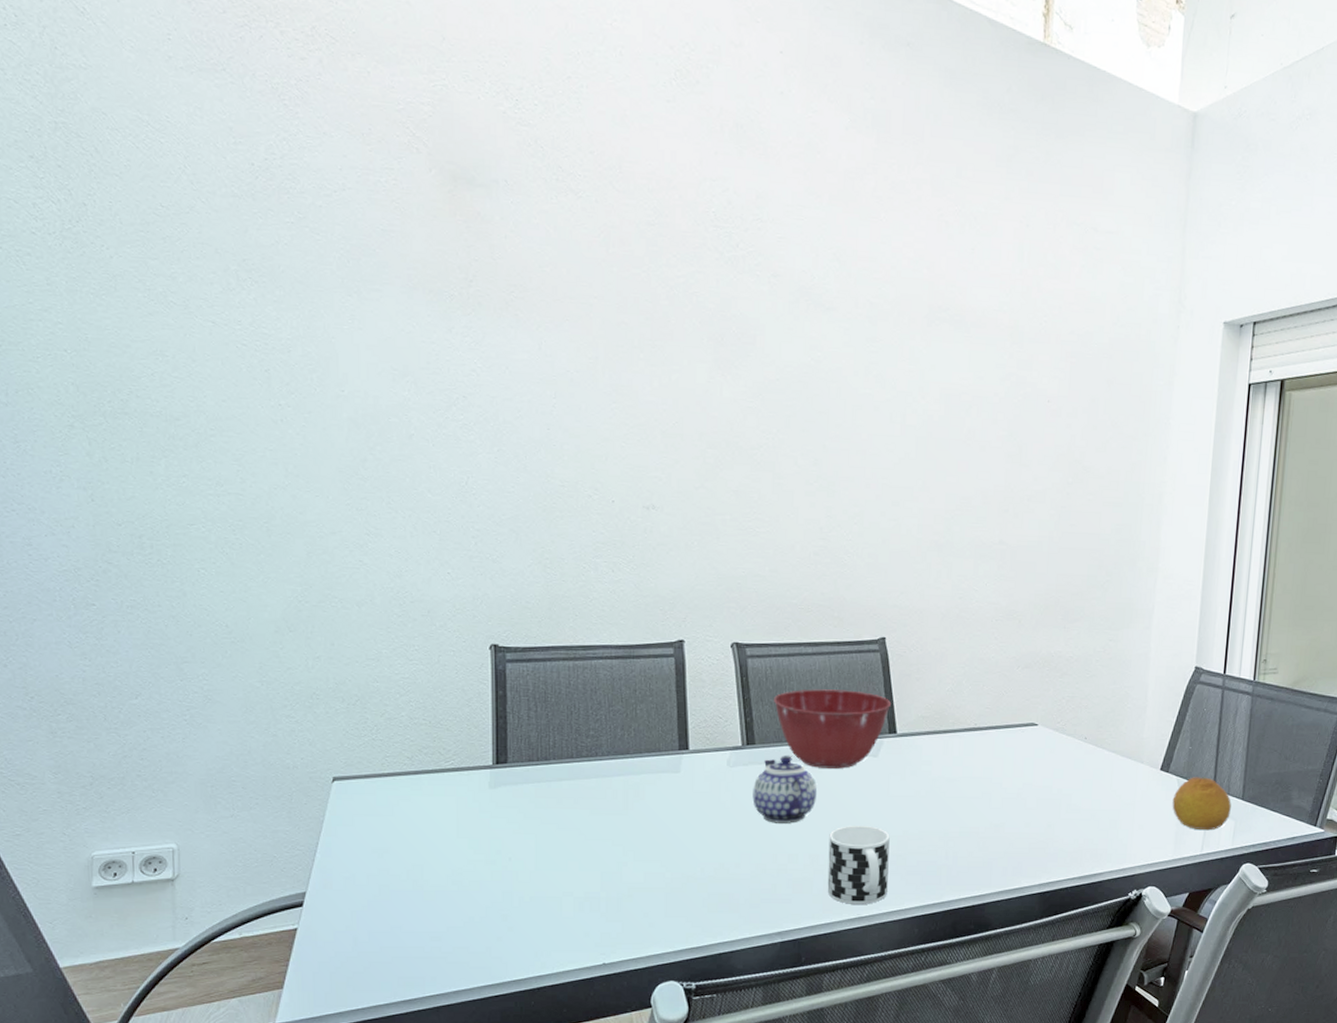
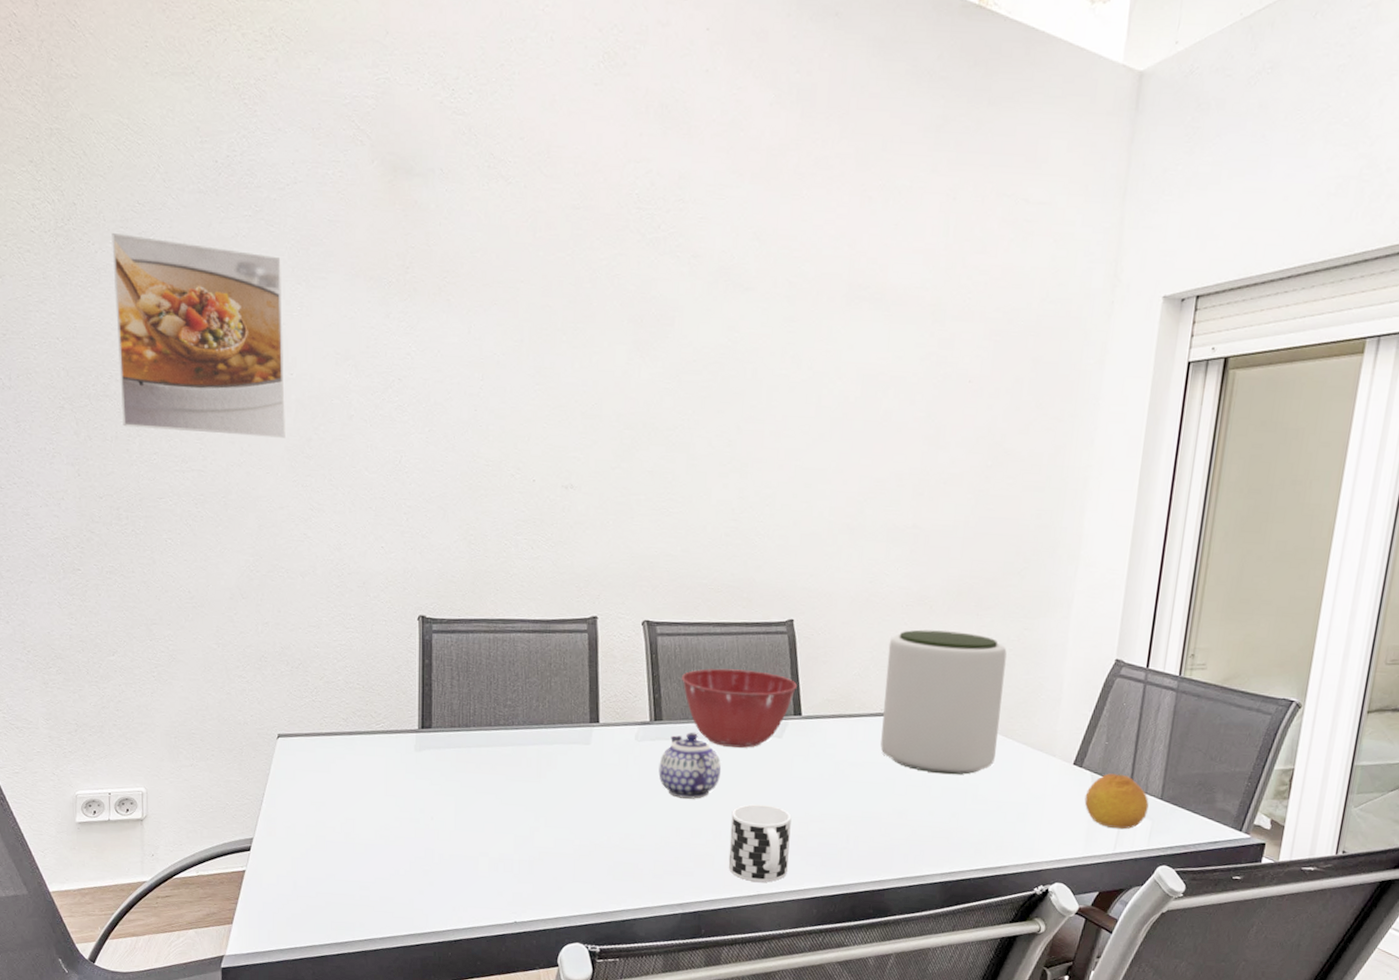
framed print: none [130,236,337,459] -> present [111,232,285,438]
plant pot: none [976,643,1094,786] -> present [880,629,1007,775]

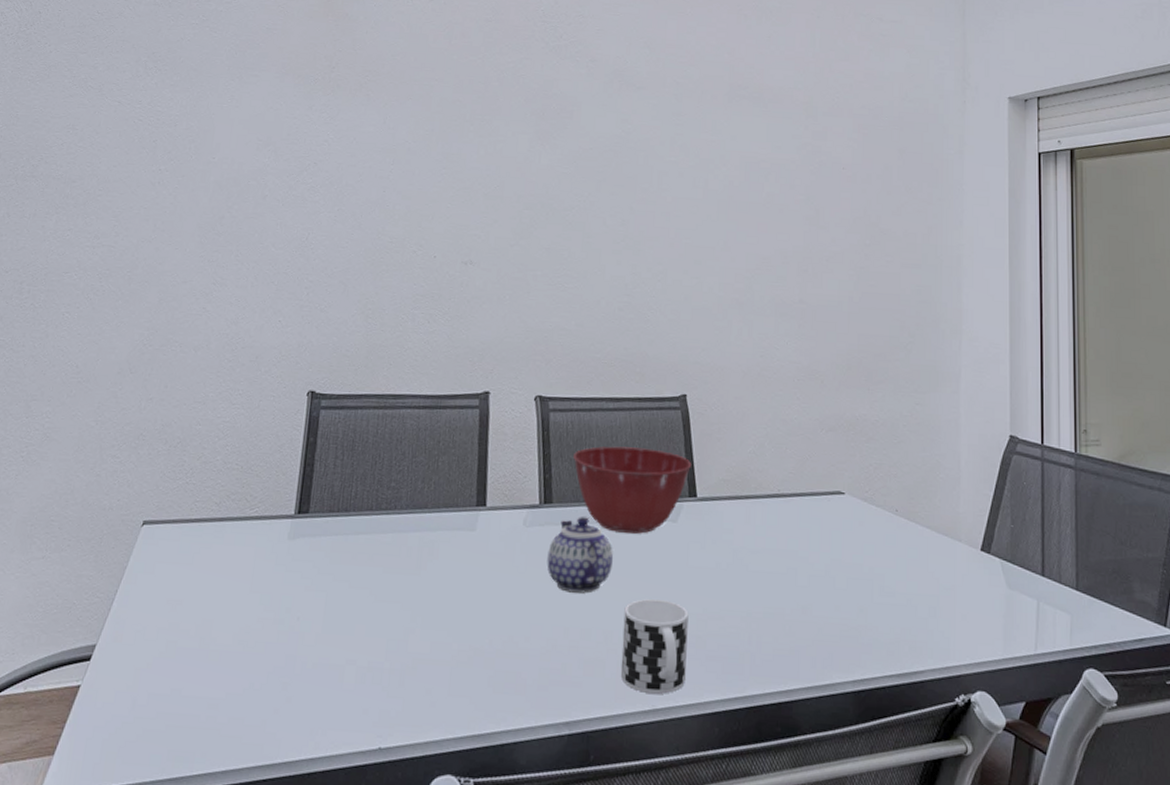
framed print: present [111,232,285,438] -> none [43,36,219,216]
plant pot: present [880,629,1007,775] -> none [780,404,901,563]
fruit: present [1084,773,1149,830] -> none [997,560,1065,626]

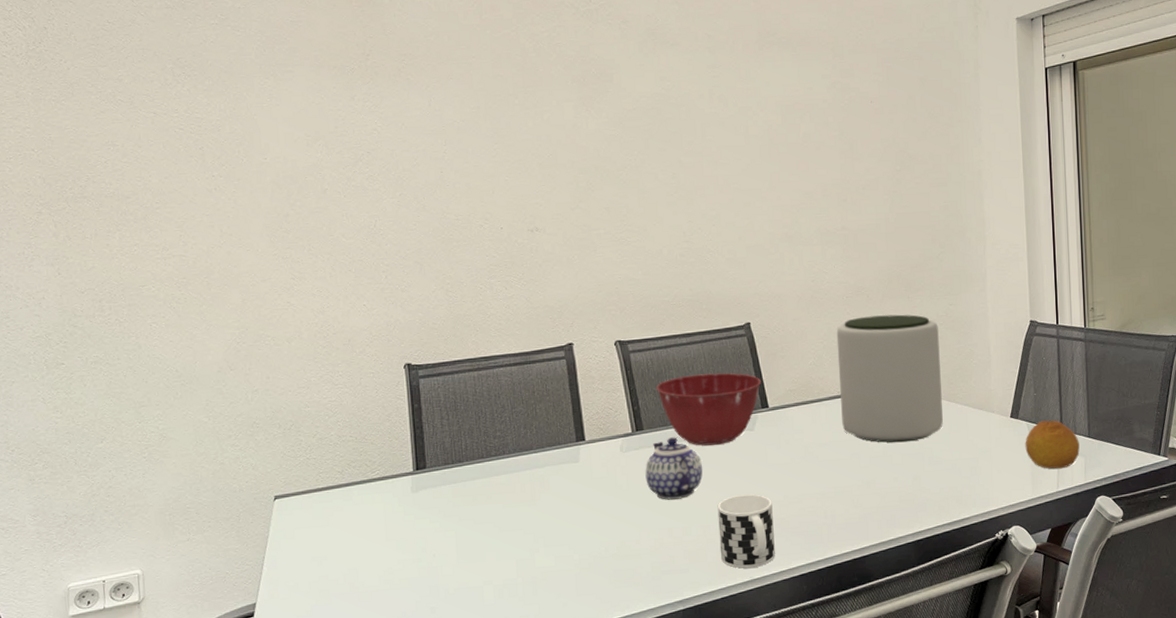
plant pot: none [780,404,901,563] -> present [836,314,943,443]
fruit: none [997,560,1065,626] -> present [1025,420,1080,469]

